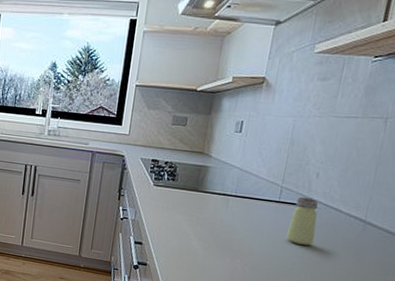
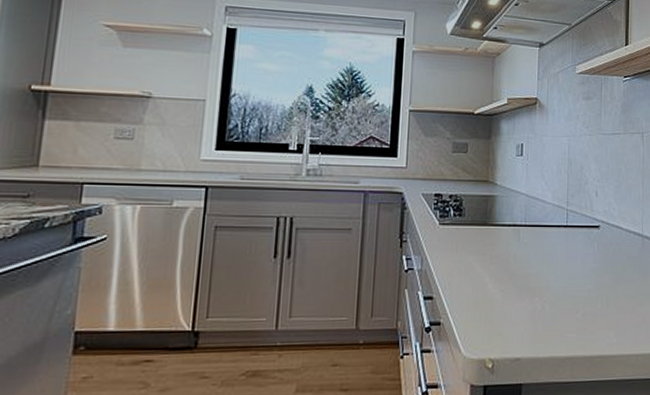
saltshaker: present [285,197,319,246] -> none [578,218,604,269]

